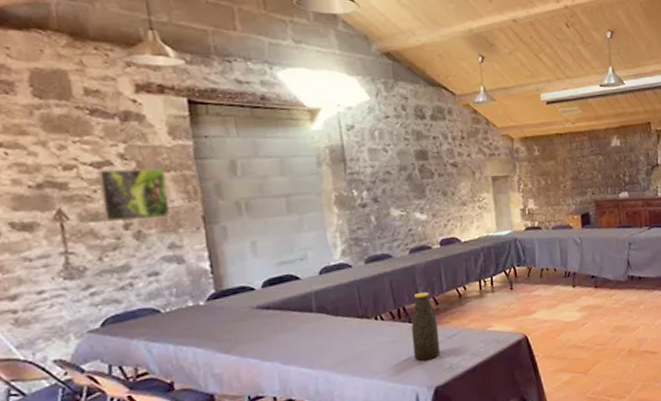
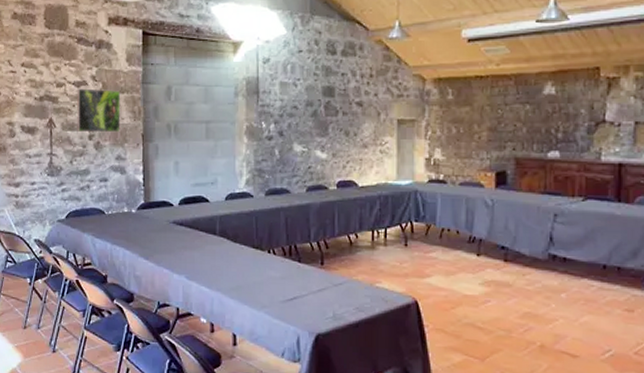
bottle: present [411,291,441,361] -> none [299,232,326,304]

